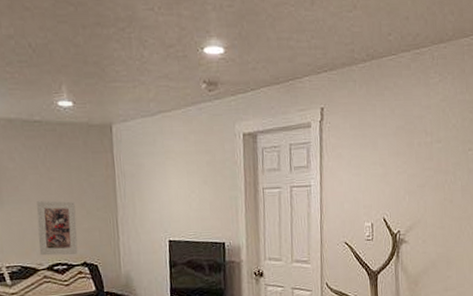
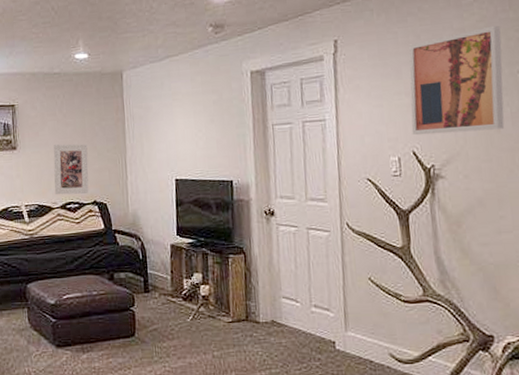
wall art: none [383,105,459,204] -> present [409,25,505,136]

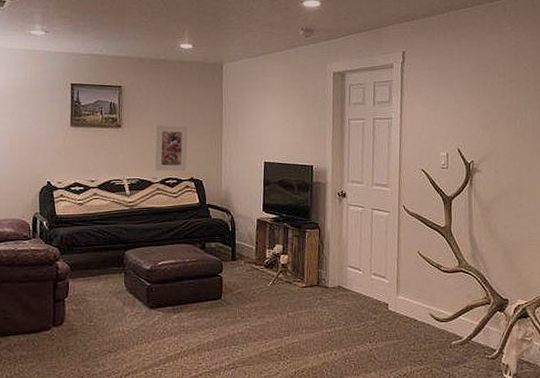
wall art: present [409,25,505,136] -> none [458,51,530,136]

